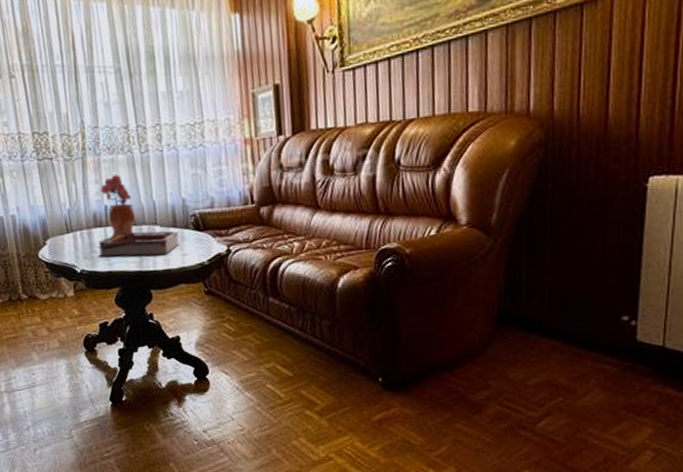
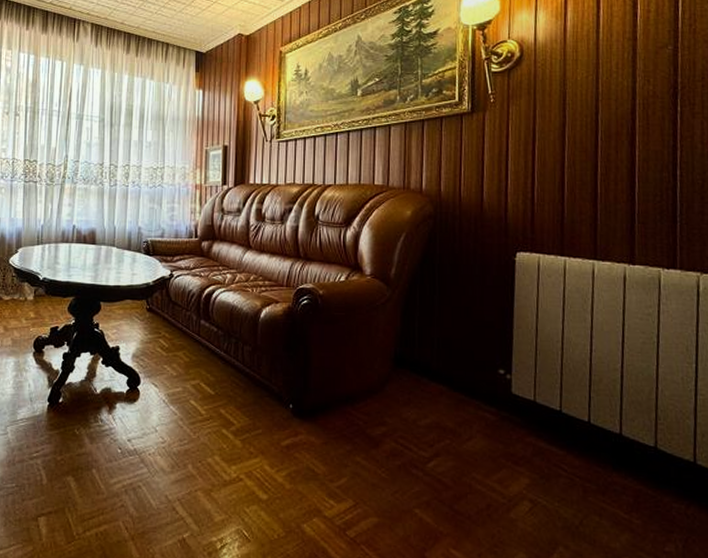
decorative tray: present [98,230,180,257] -> none [62,249,131,273]
potted flower: present [99,175,135,236] -> none [71,201,97,252]

